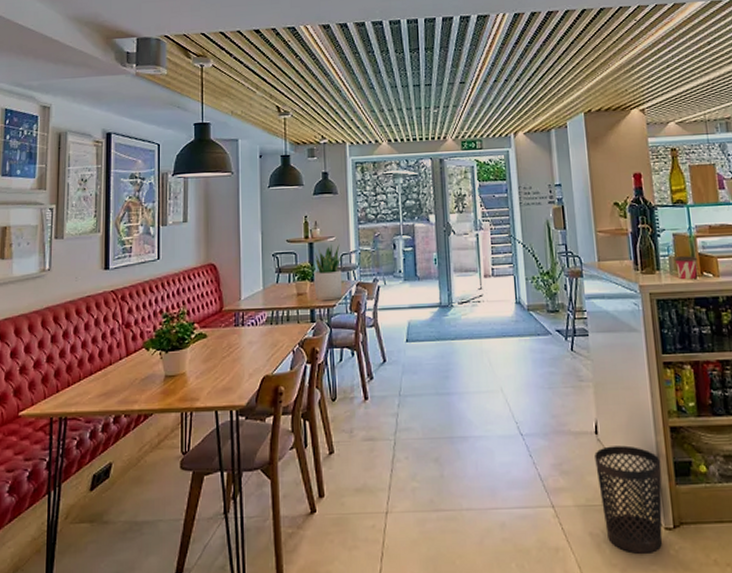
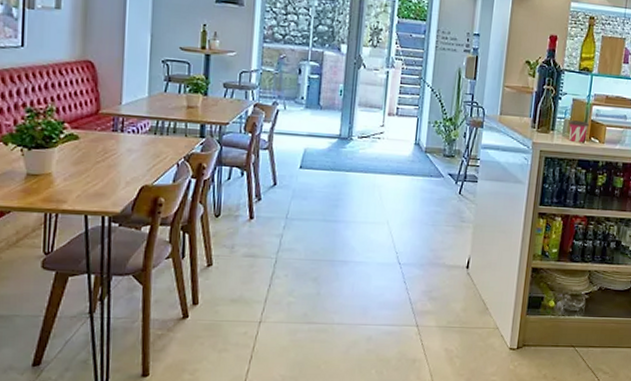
planter: present [314,244,343,301] -> none [207,59,241,118]
trash bin: present [594,445,663,554] -> none [460,279,518,367]

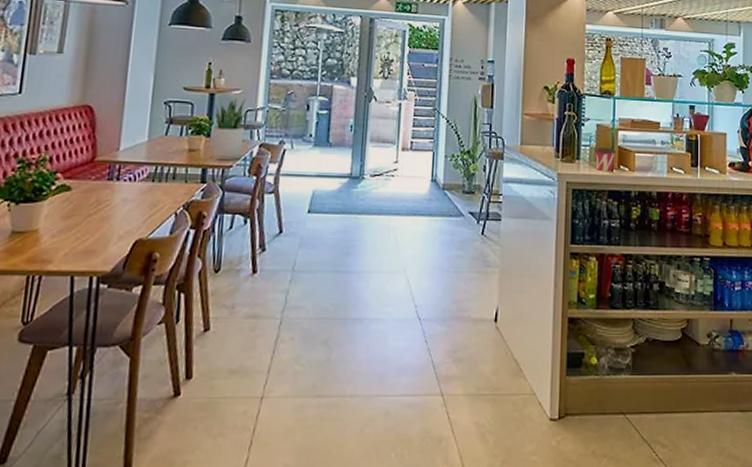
planter: none [207,59,241,118] -> present [209,98,246,161]

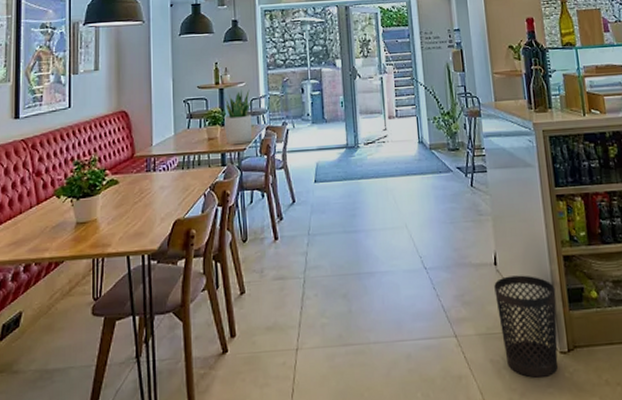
trash bin: none [490,335,555,444] -> present [494,275,558,378]
cup: present [594,147,617,172] -> none [564,94,586,117]

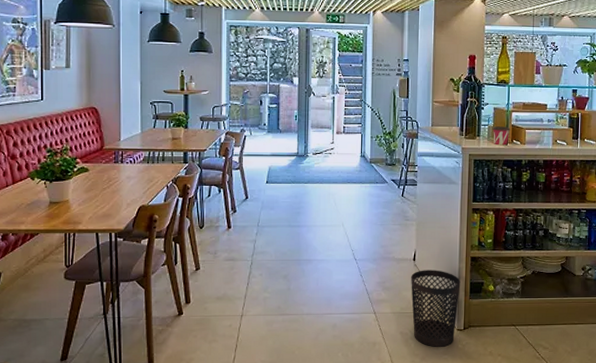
planter: present [224,89,253,145] -> none [188,97,213,146]
cup: none [564,94,586,117] -> present [492,126,511,146]

